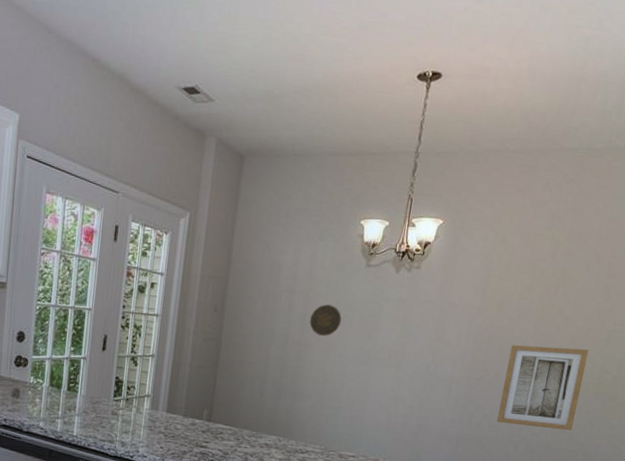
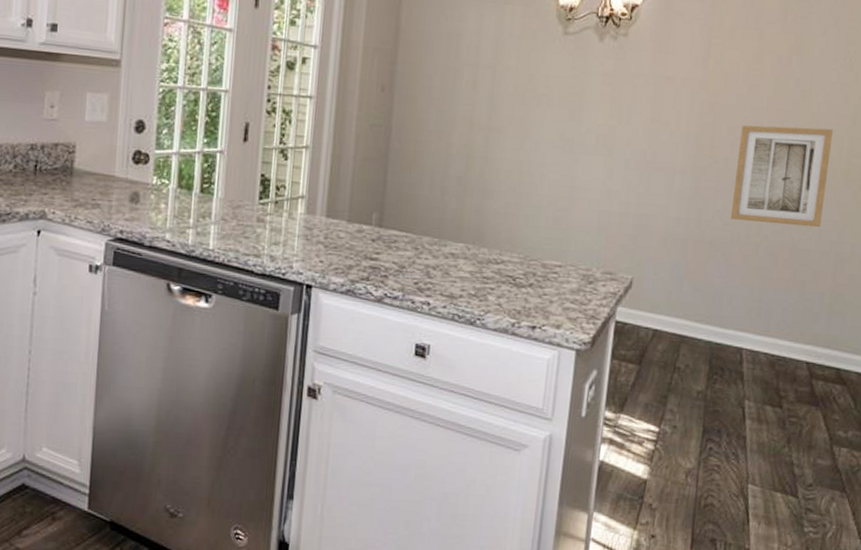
decorative plate: present [310,304,342,336] -> none [499,80,537,119]

